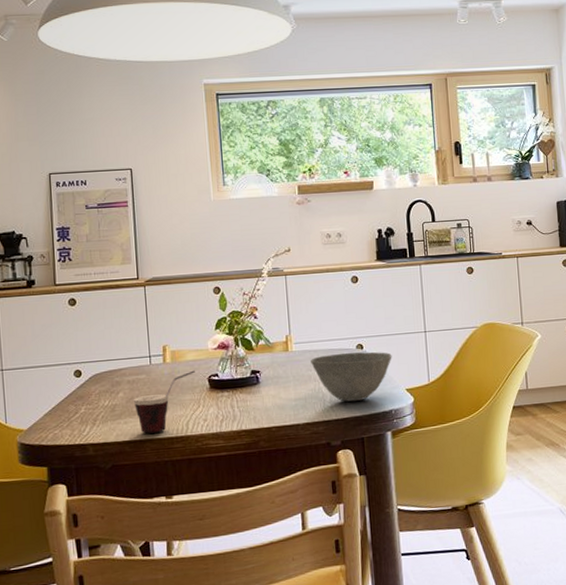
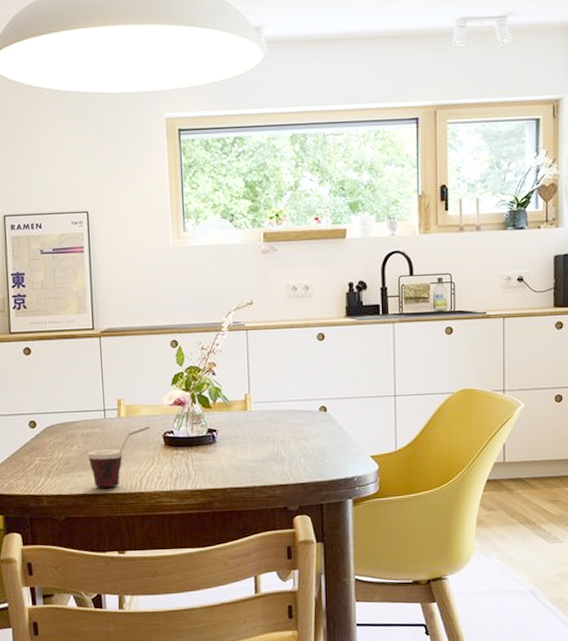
bowl: present [311,351,392,402] -> none [270,414,357,466]

